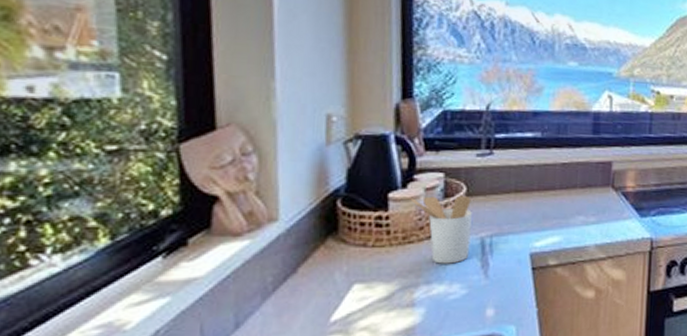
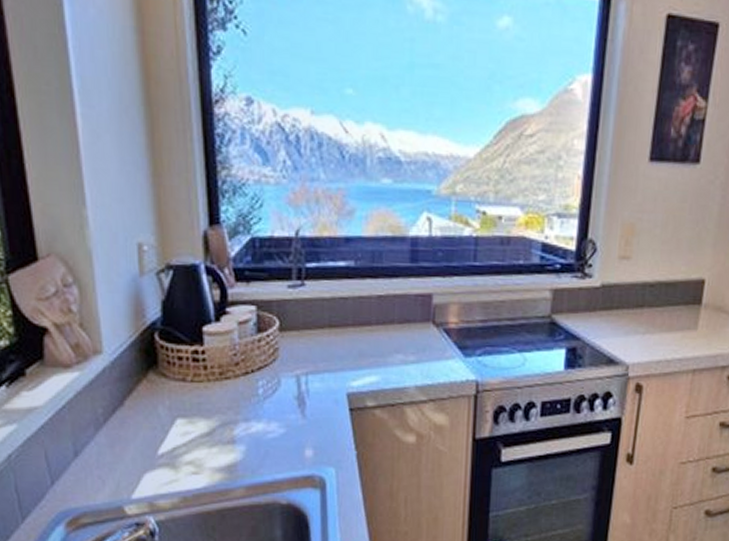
utensil holder: present [410,195,472,264] -> none [224,330,286,402]

